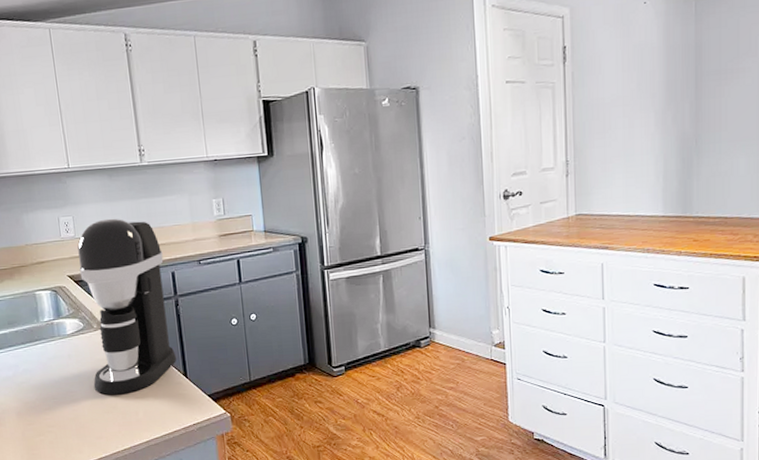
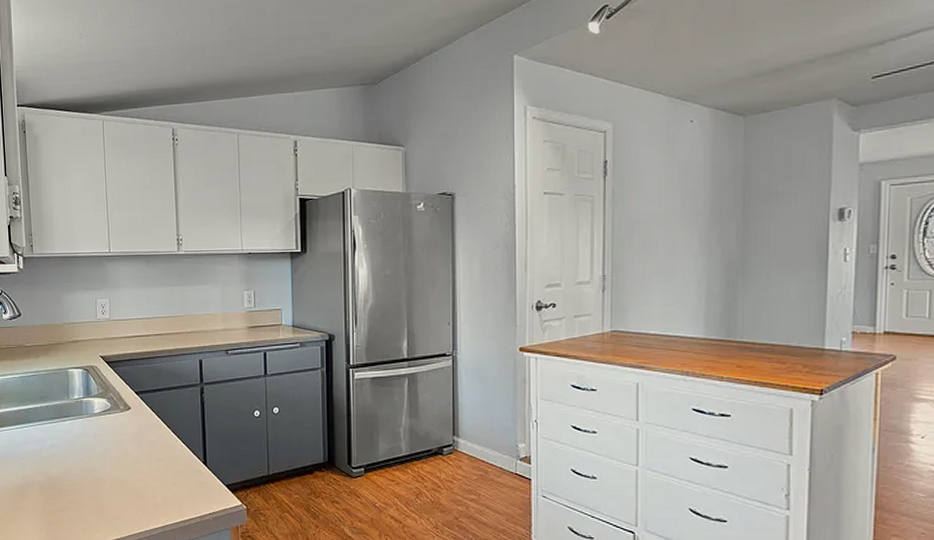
coffee maker: present [77,218,177,395] -> none [111,303,198,477]

